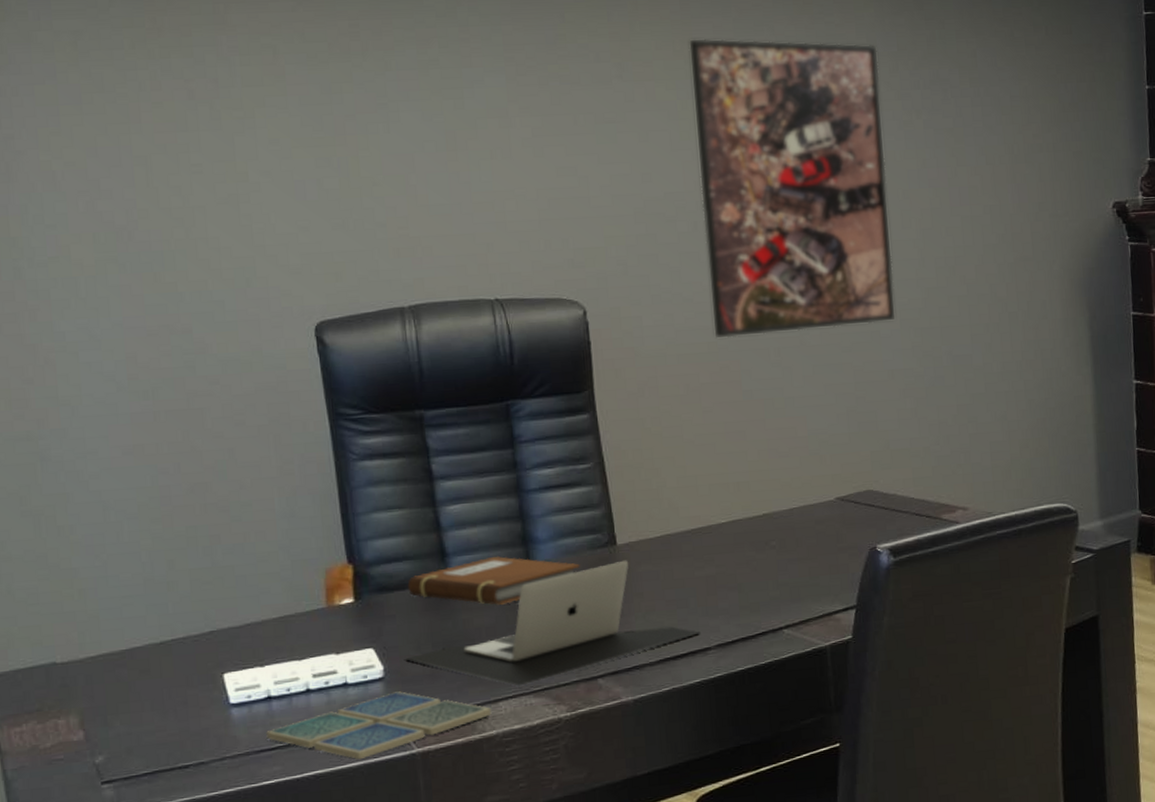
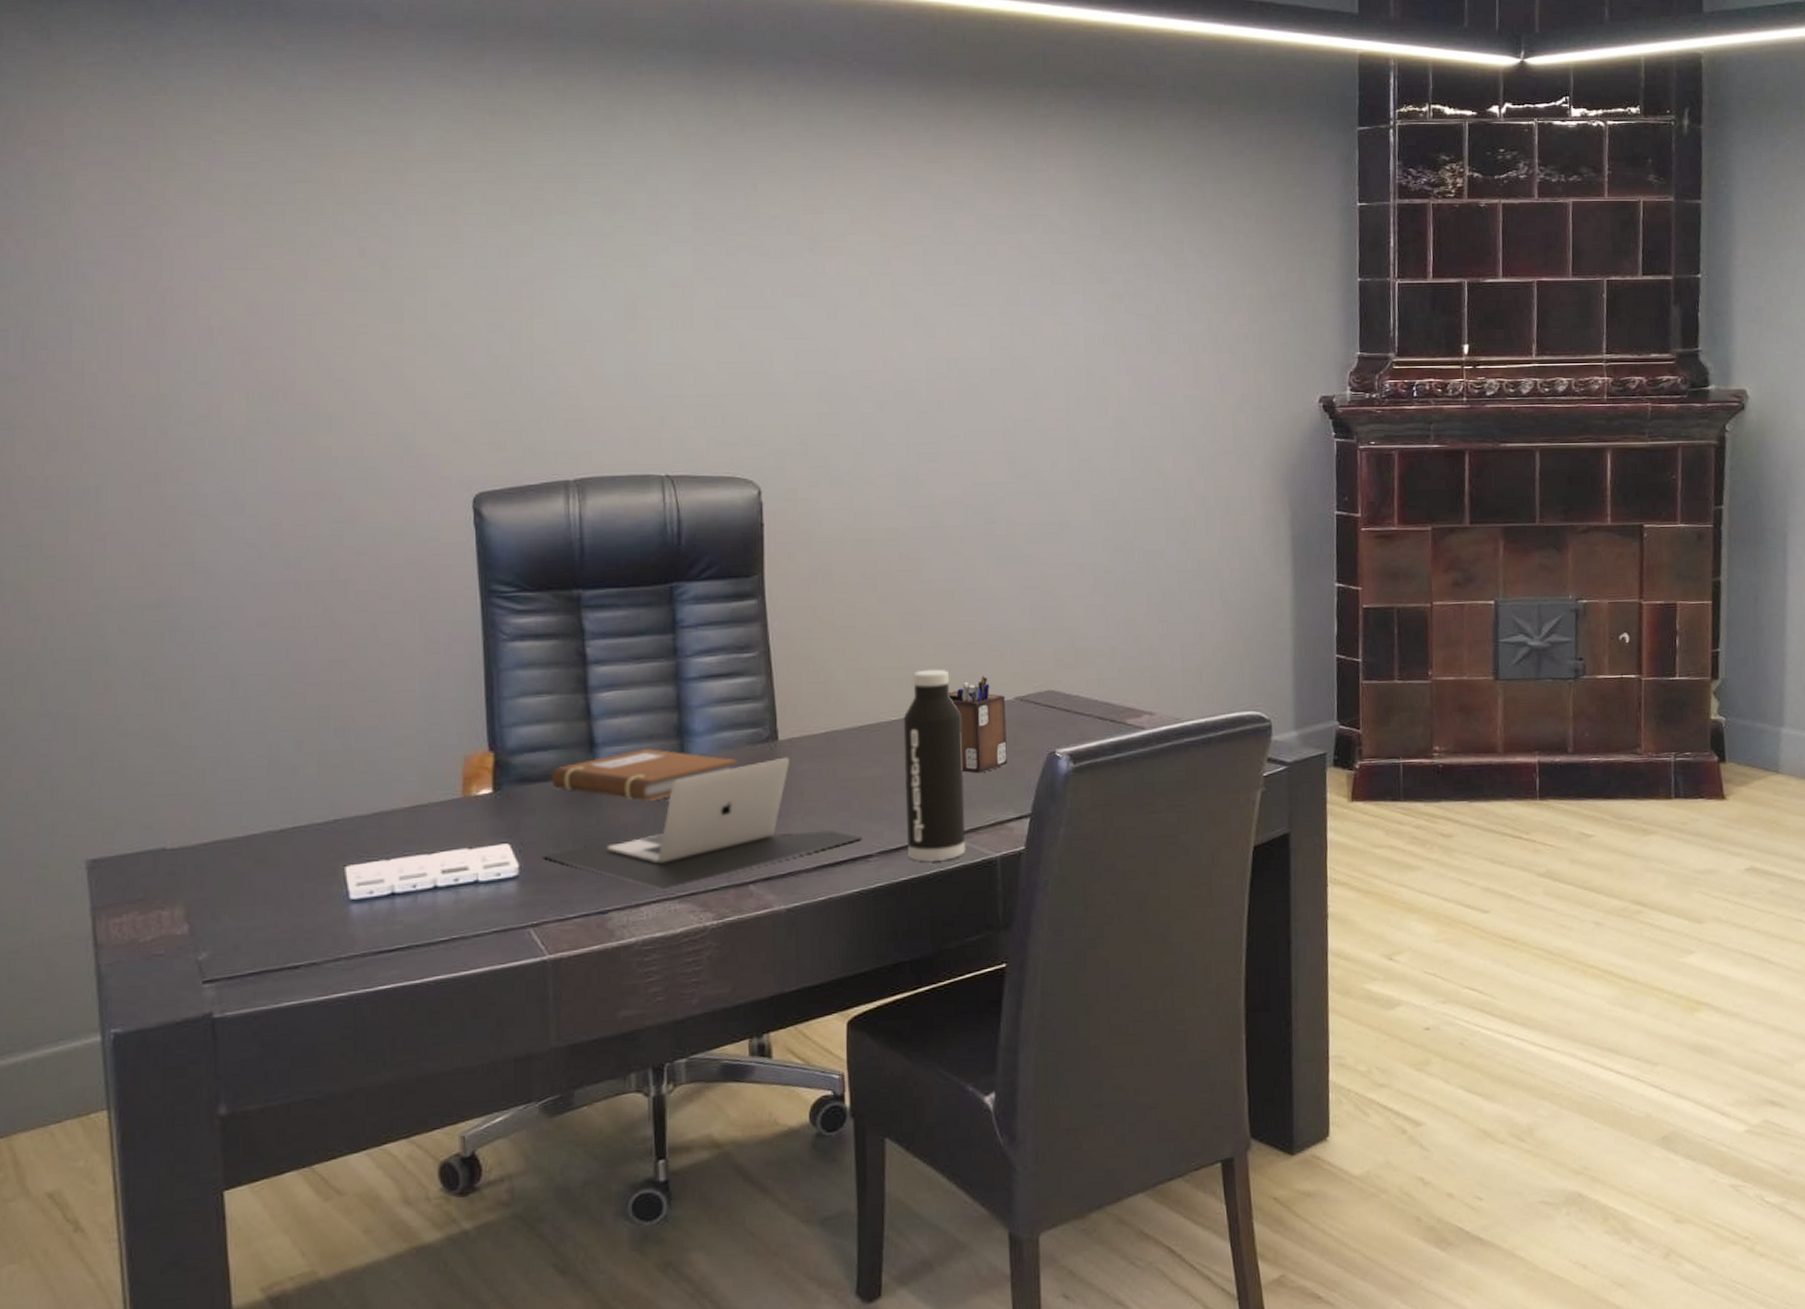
drink coaster: present [266,691,492,760] -> none [386,892,632,966]
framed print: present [688,38,896,339] -> none [884,213,1088,525]
water bottle: none [732,473,798,653] -> present [903,669,966,862]
desk organizer: none [773,477,832,570] -> present [948,675,1007,774]

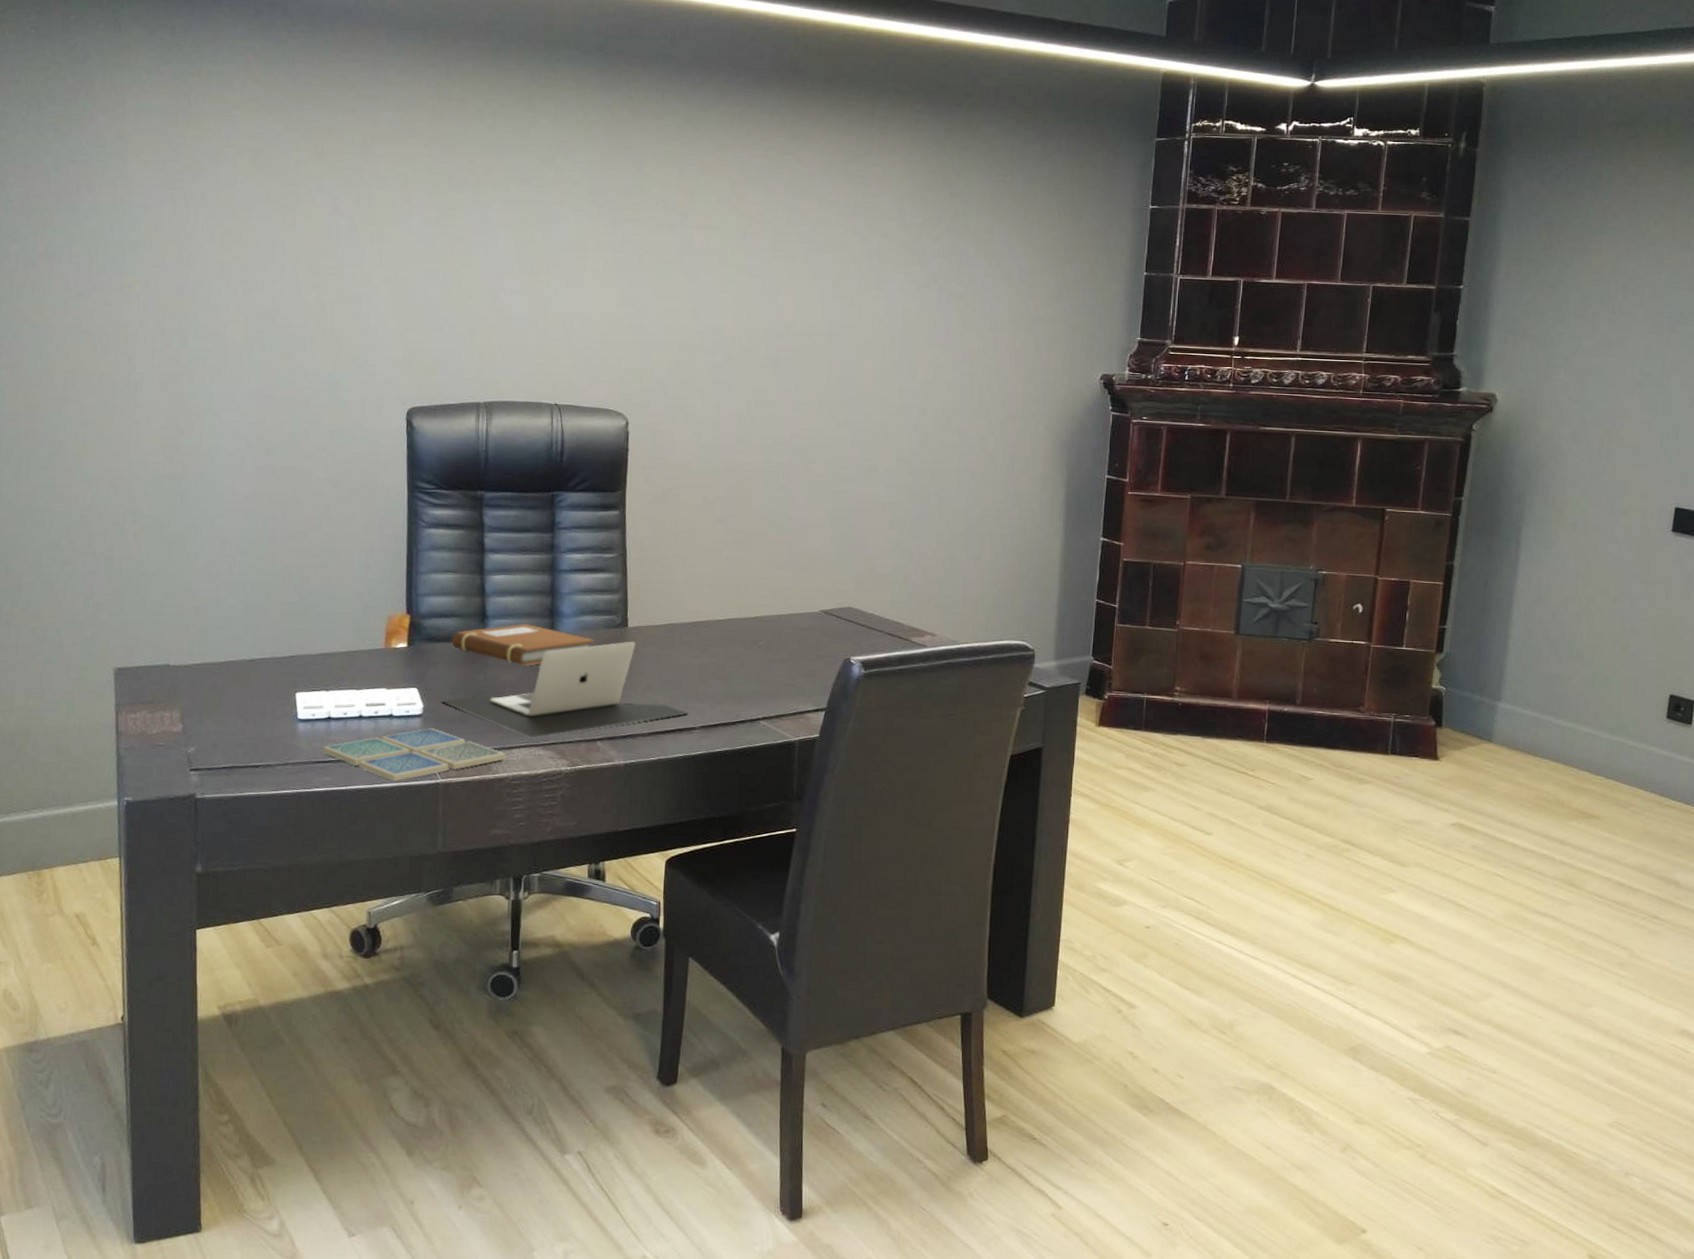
drink coaster: none [386,892,632,966] -> present [323,728,506,782]
water bottle: present [903,669,966,862] -> none [724,580,776,739]
desk organizer: present [948,675,1007,774] -> none [766,589,812,670]

